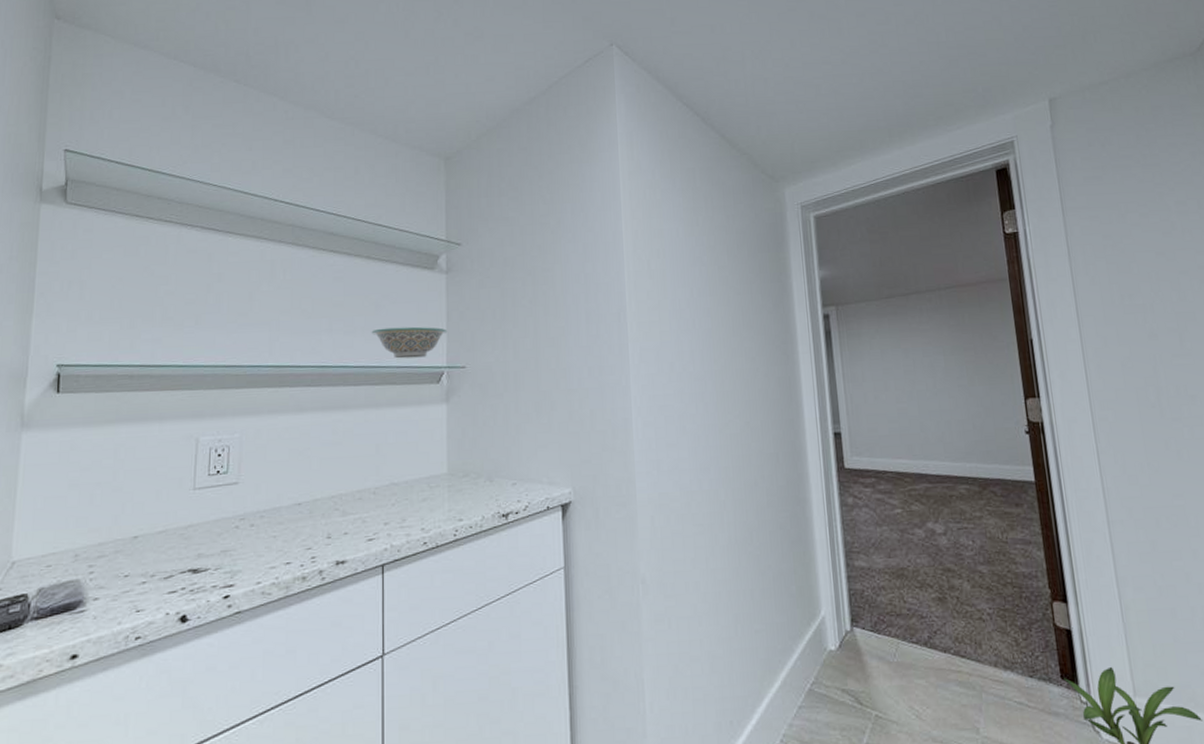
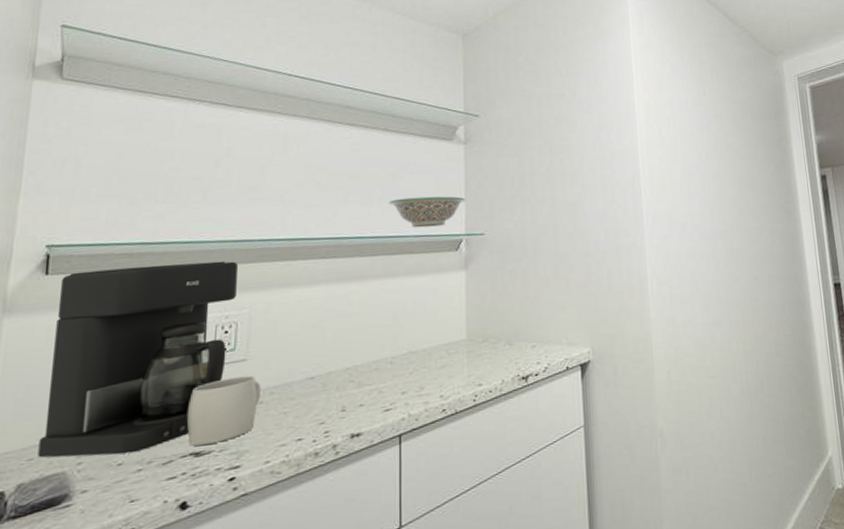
coffee maker: none [55,385,229,567] -> present [37,261,238,458]
mug: none [184,498,252,564] -> present [186,375,261,447]

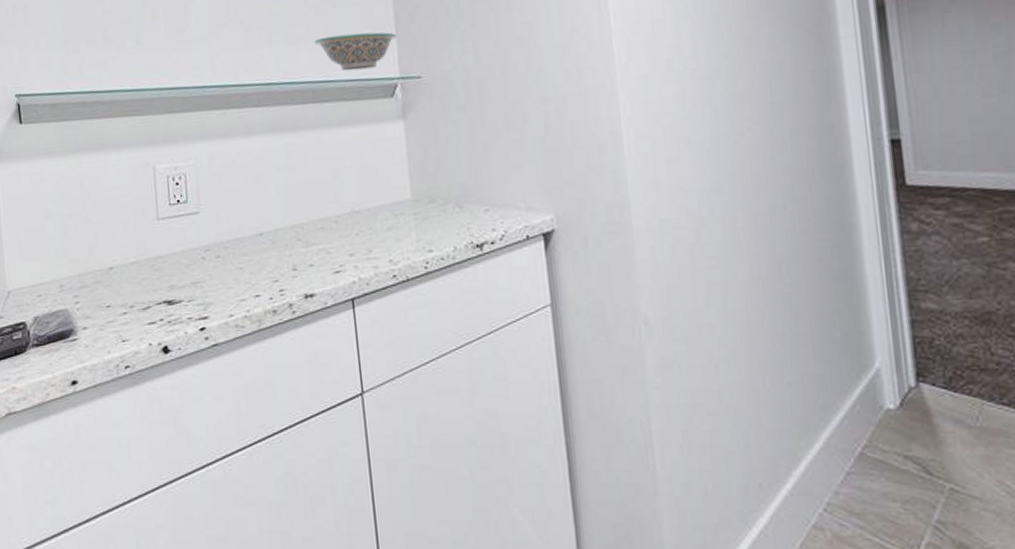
coffee maker: present [37,261,238,458] -> none [33,109,181,298]
mug: present [186,375,261,447] -> none [154,229,217,295]

